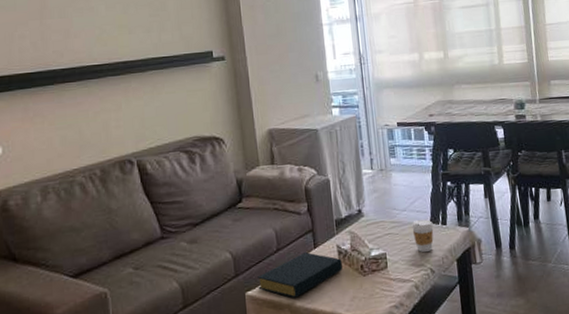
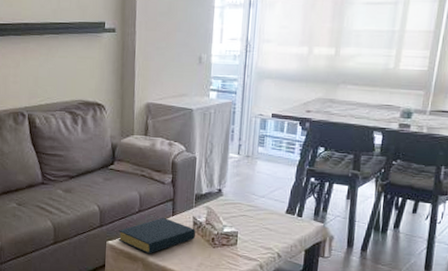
coffee cup: present [411,219,434,253] -> none [267,208,289,239]

